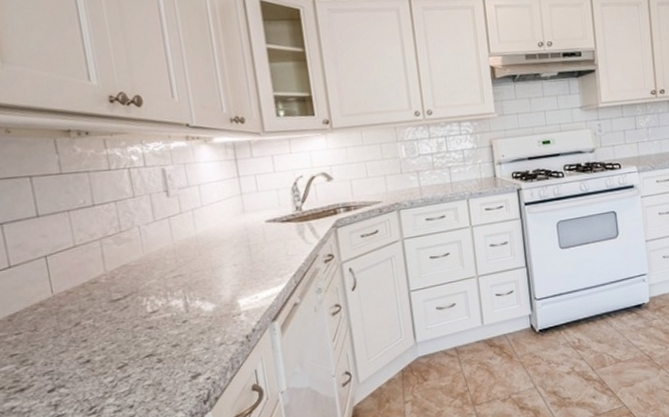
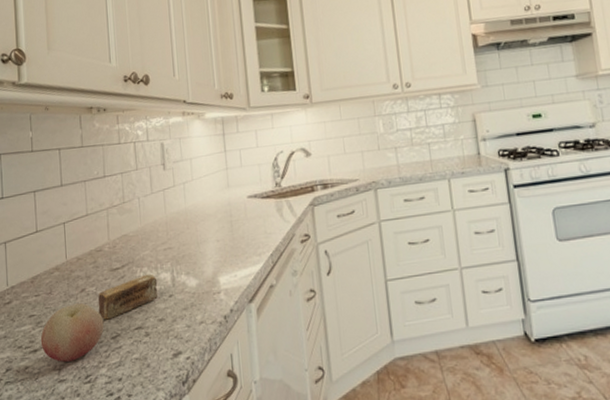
fruit: none [27,337,108,398] -> present [40,303,104,362]
soap bar: none [97,302,169,352] -> present [98,273,158,320]

